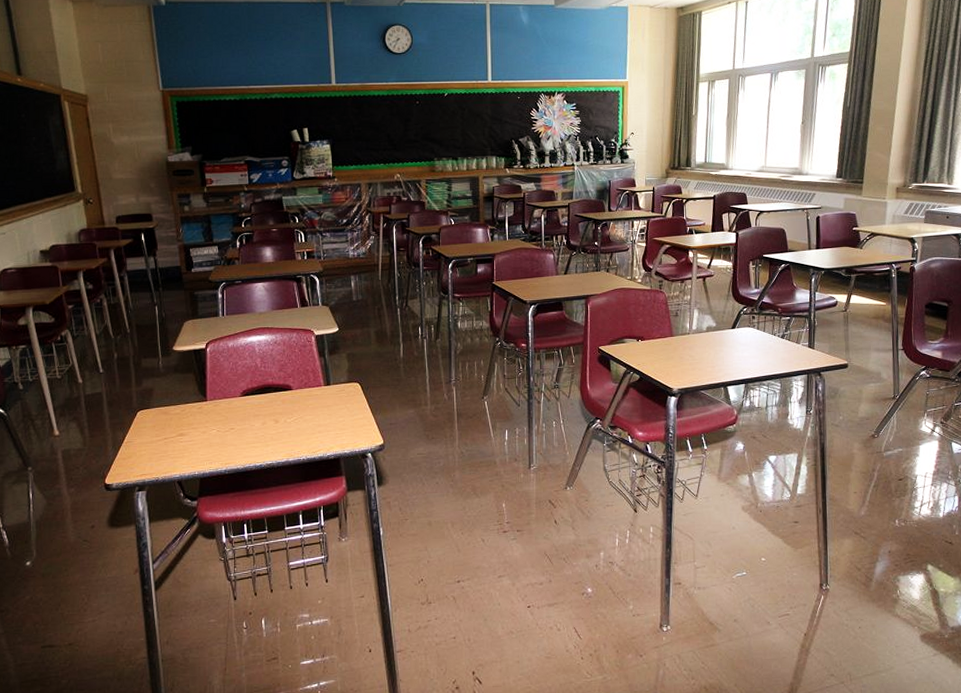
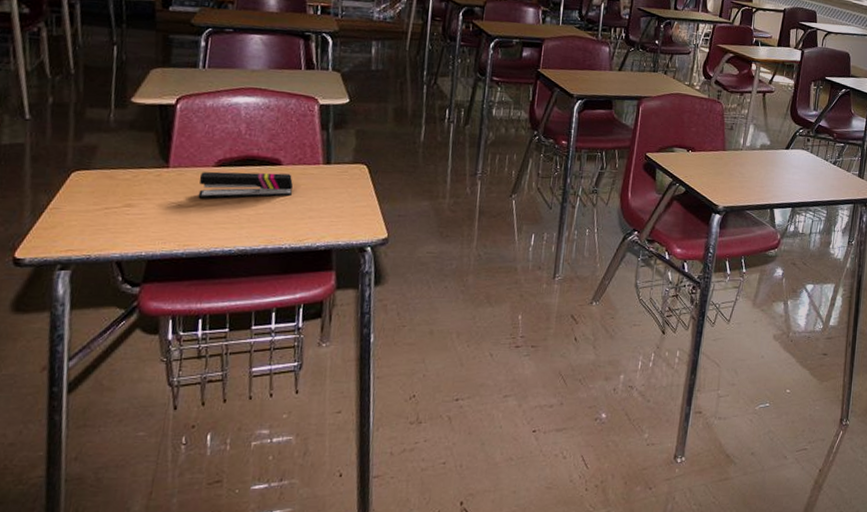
stapler: none [230,397,302,424] -> present [198,171,293,199]

